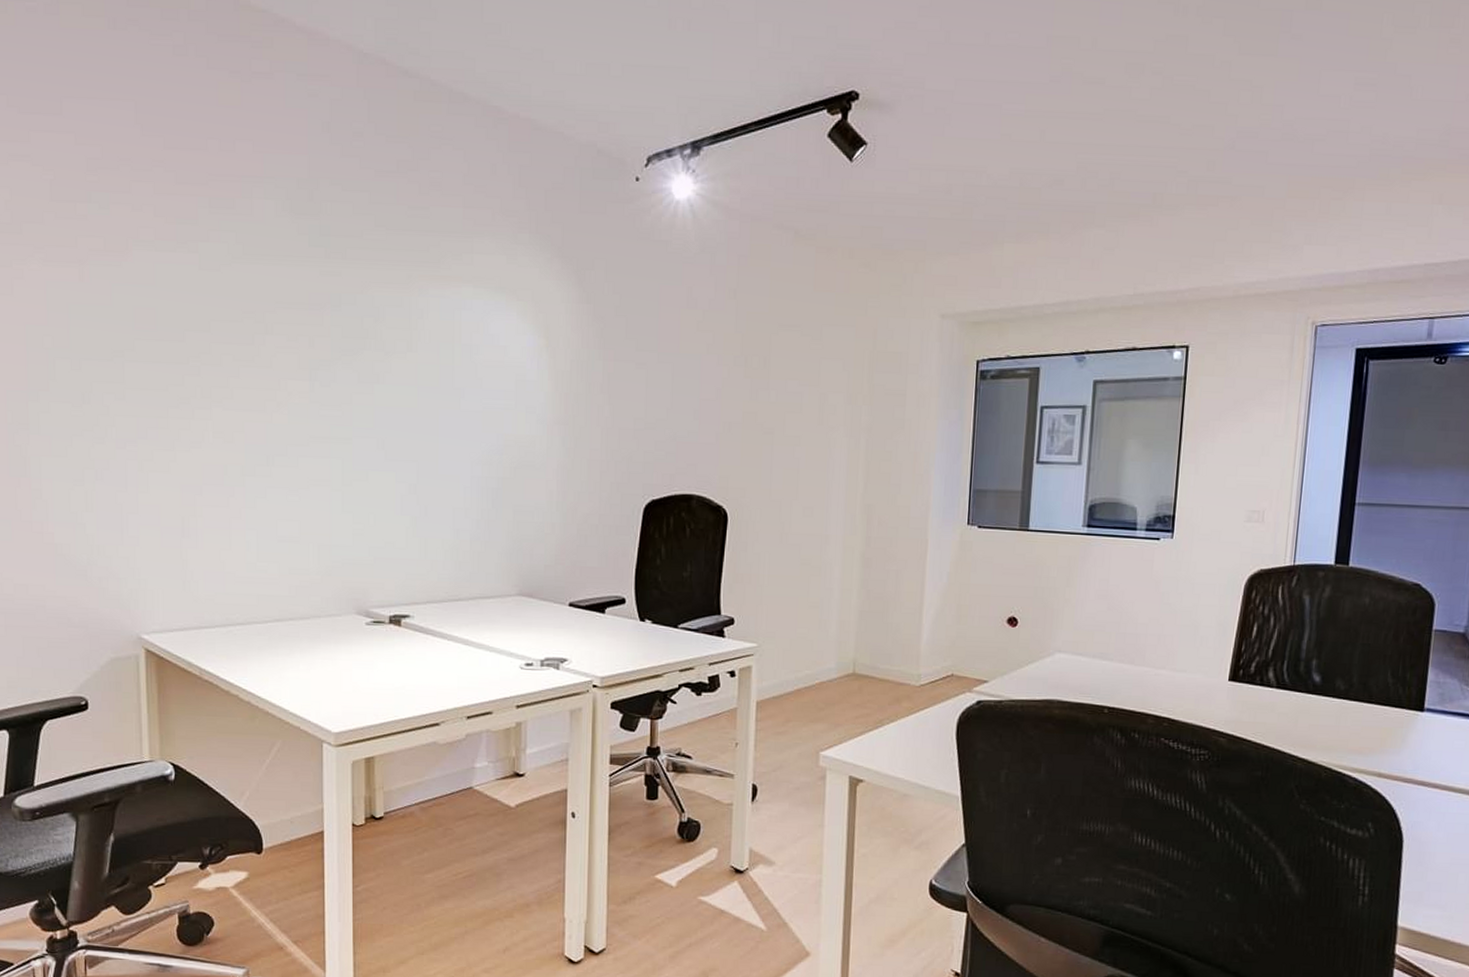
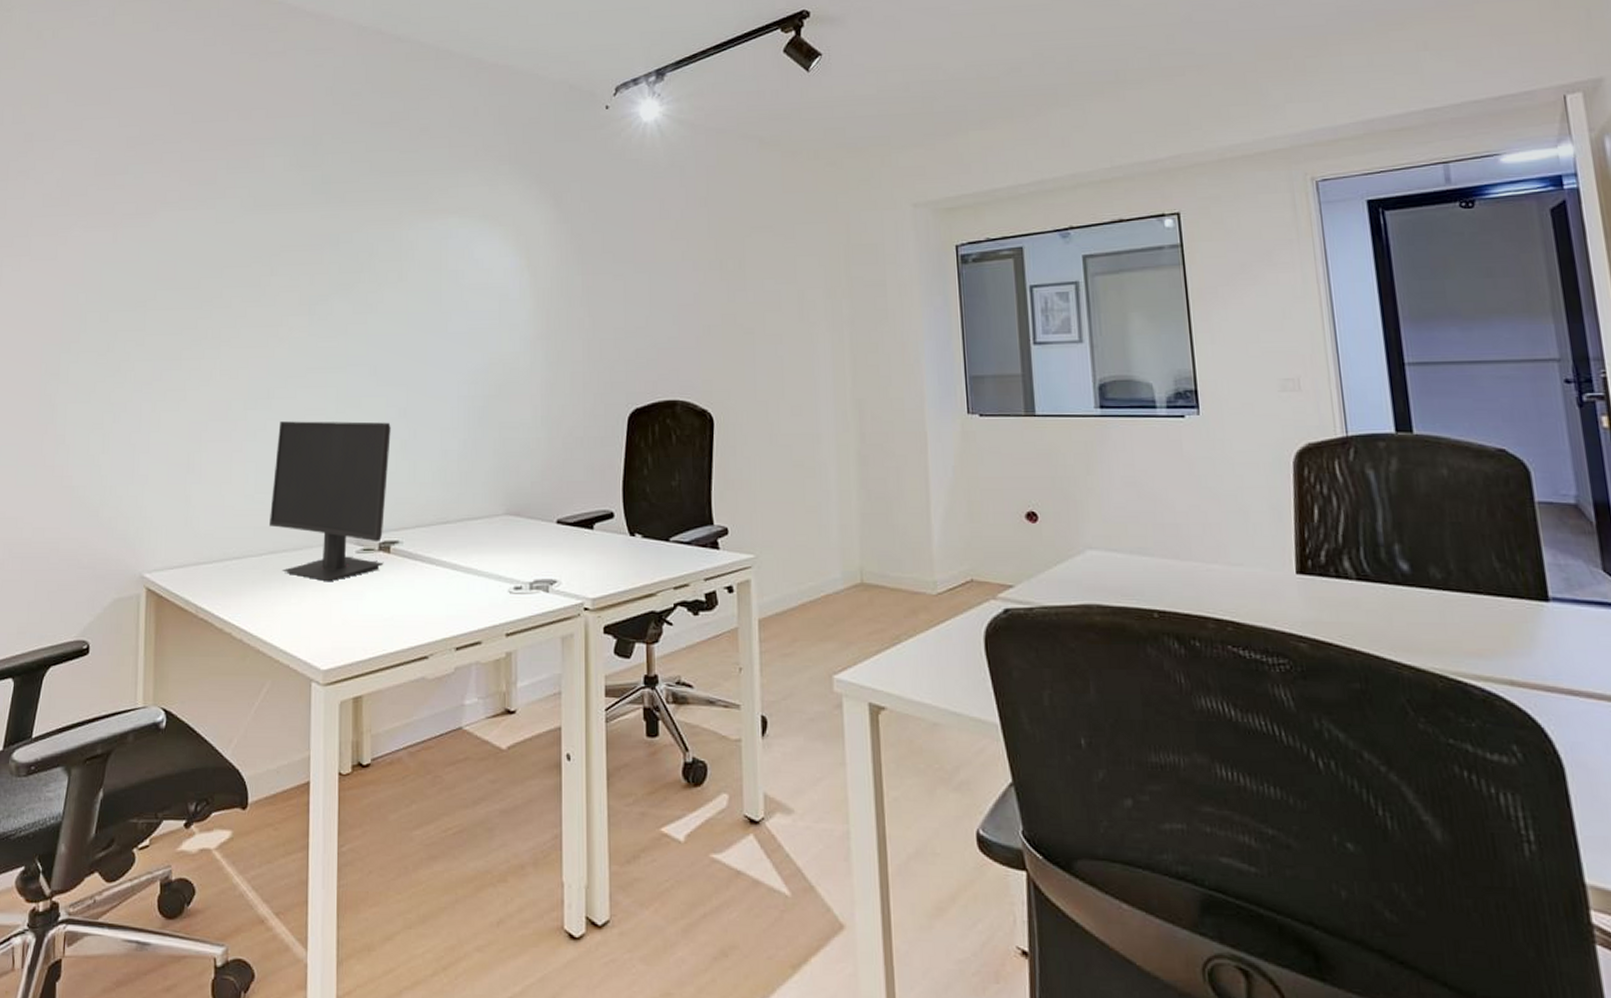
computer monitor: none [274,490,401,651] -> present [270,421,391,582]

